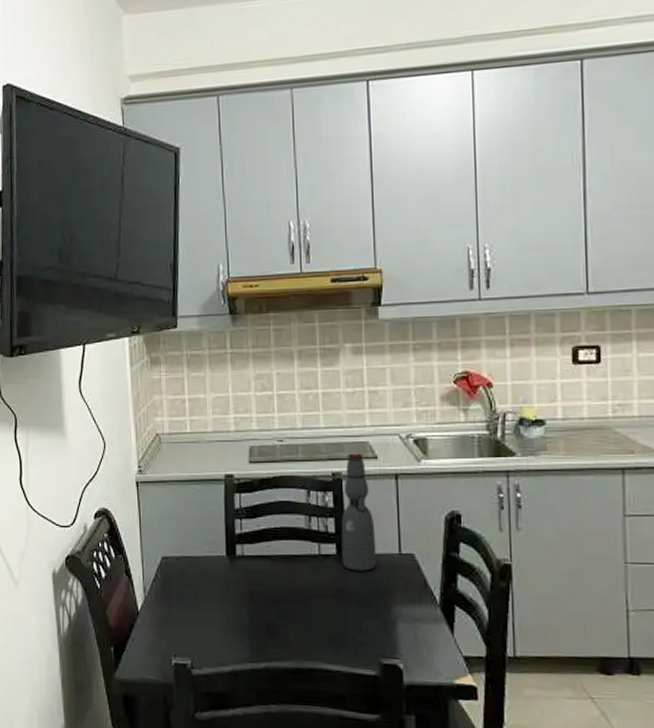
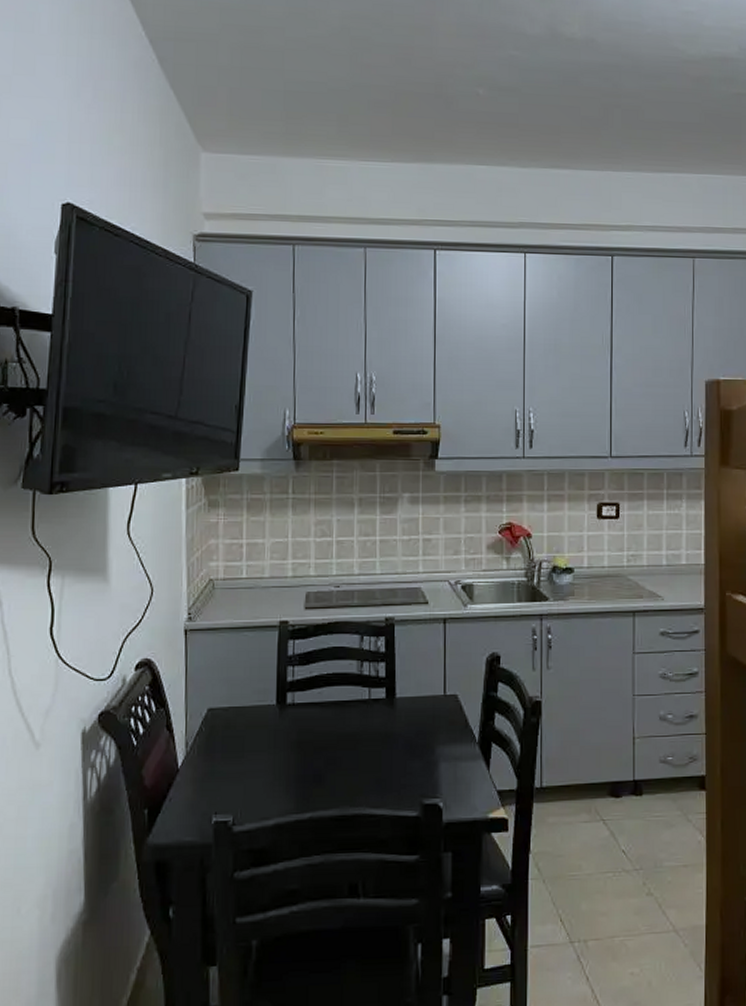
bottle: present [341,453,377,571] -> none [391,598,423,714]

